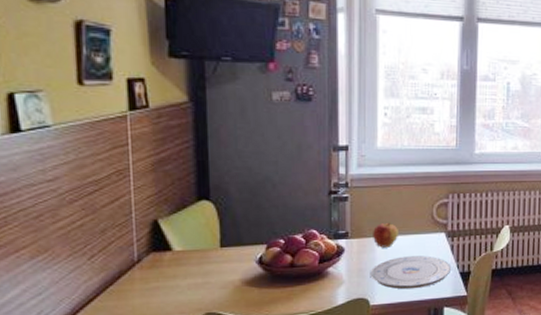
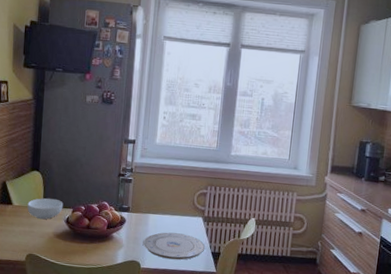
cereal bowl: none [196,234,252,265] -> present [27,198,63,220]
apple: present [373,223,398,248] -> none [147,203,167,224]

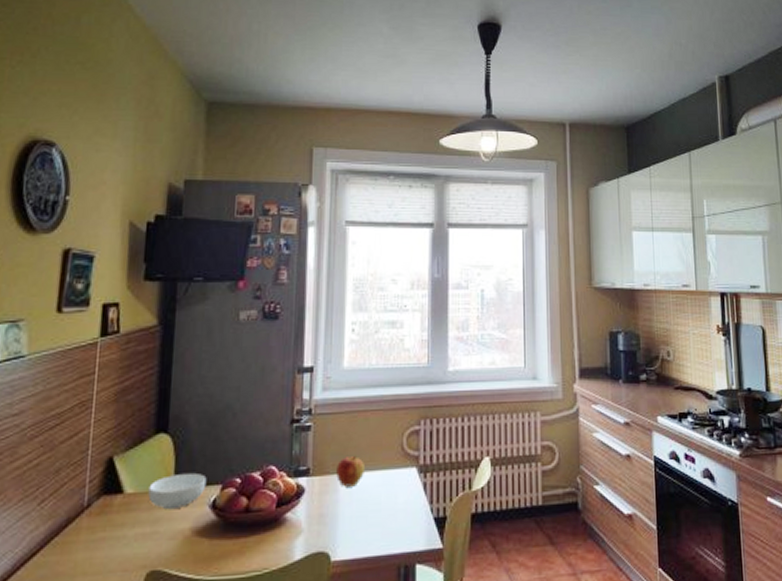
plate: present [142,232,206,260] -> none [332,496,425,541]
apple: none [147,203,167,224] -> present [336,456,364,487]

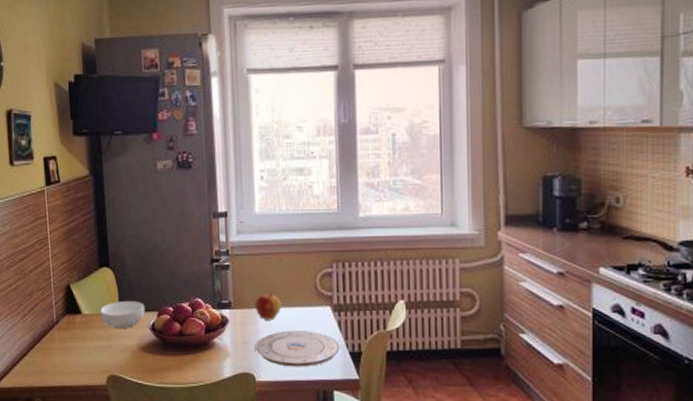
plate: none [332,496,425,541] -> present [254,331,340,367]

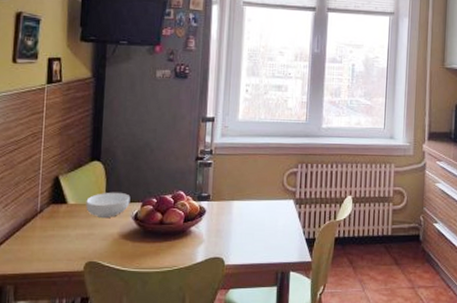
plate: present [254,331,340,367] -> none [226,220,299,252]
apple: present [255,294,281,320] -> none [231,188,253,211]

